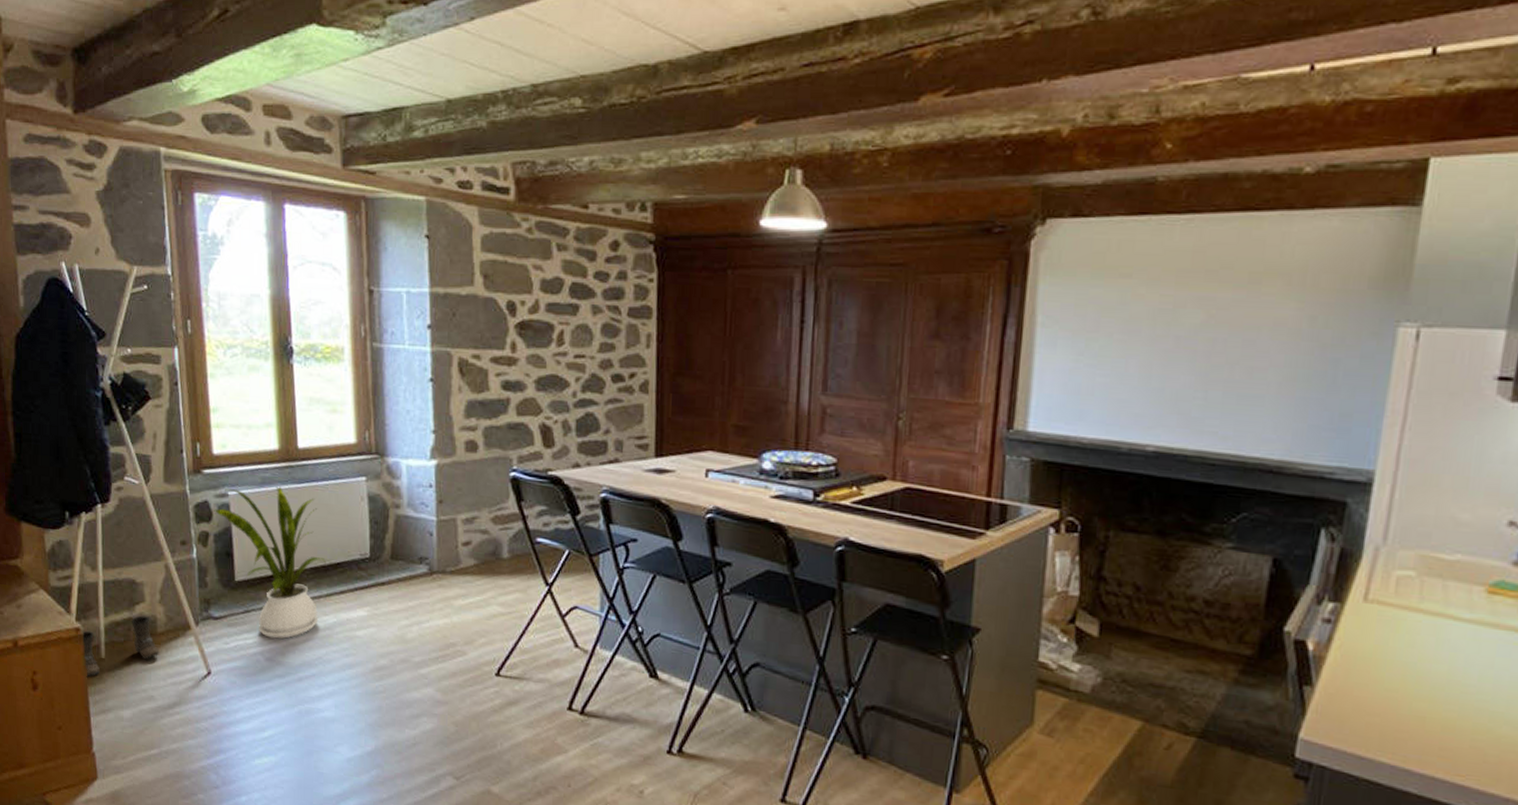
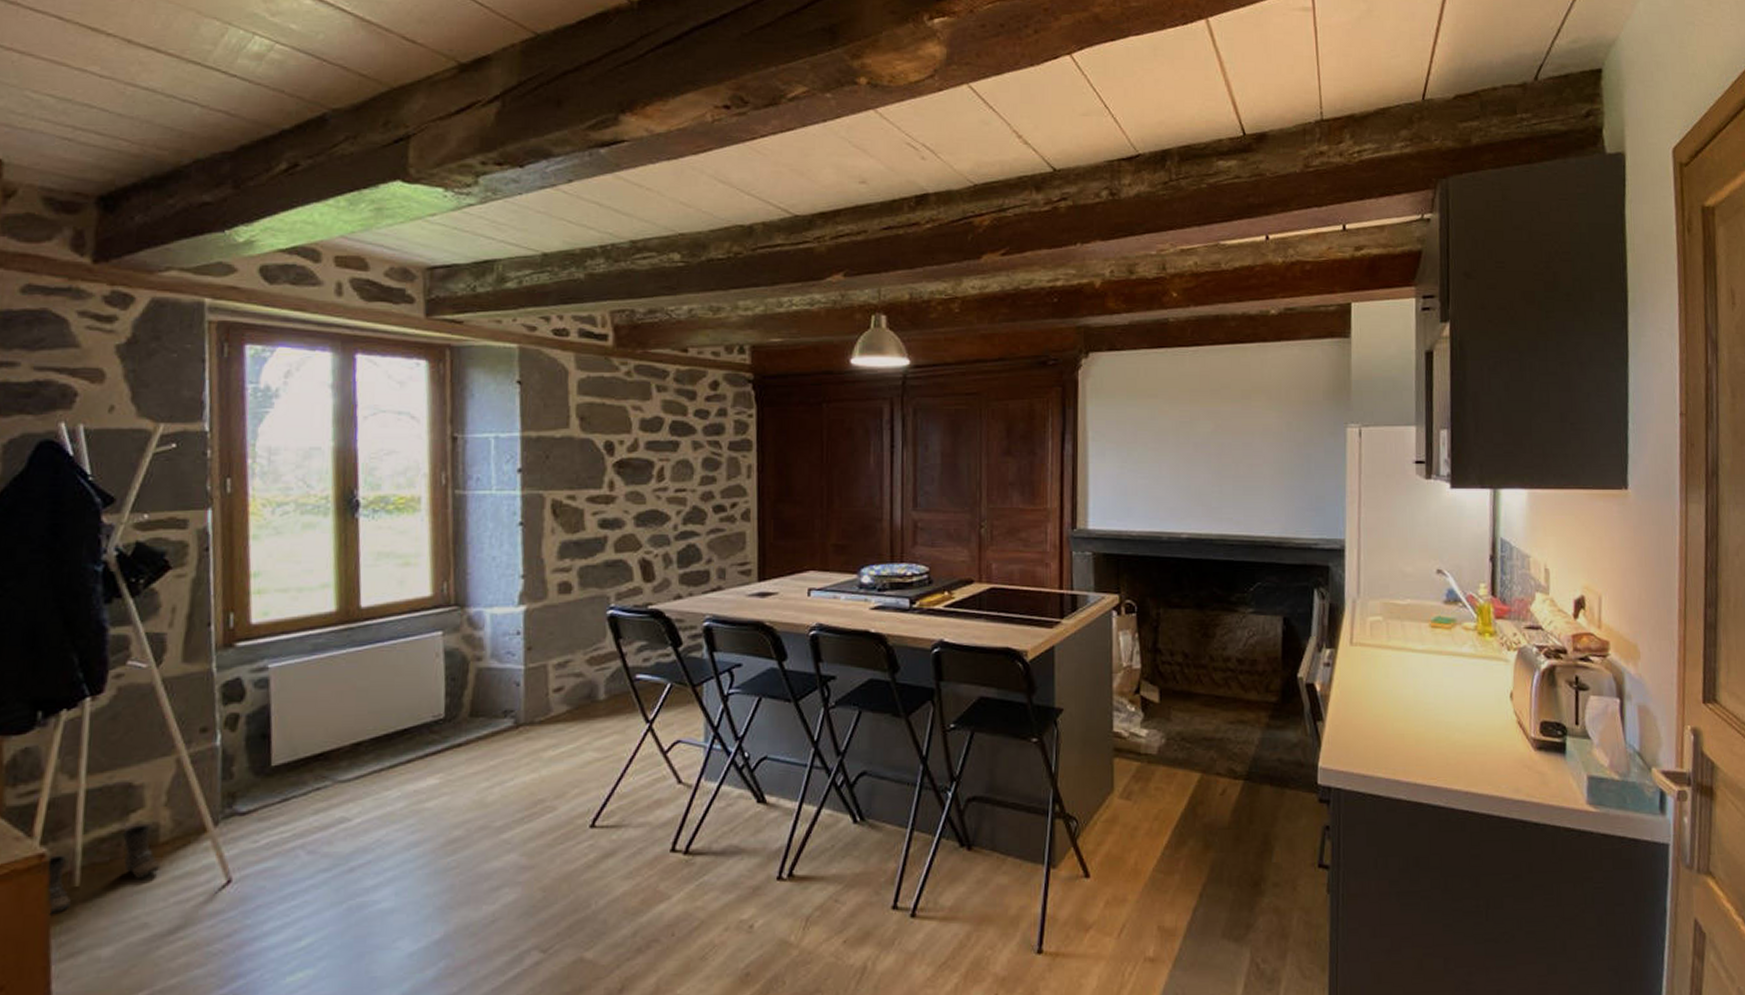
house plant: present [214,486,326,639] -> none [248,652,390,827]

